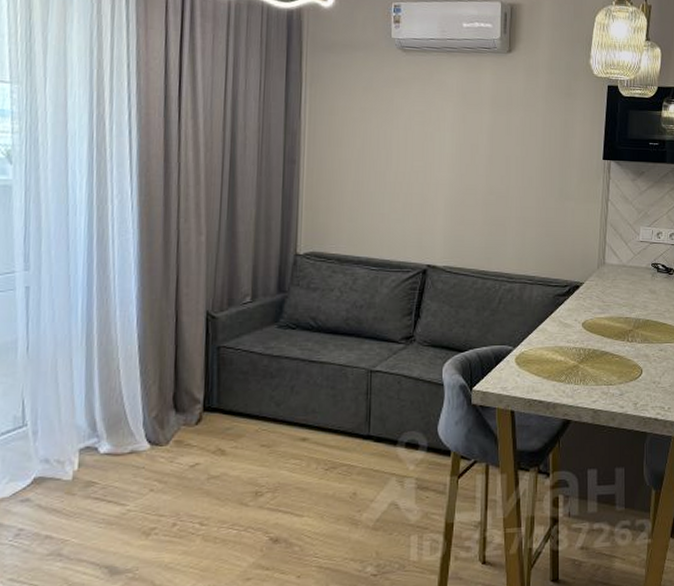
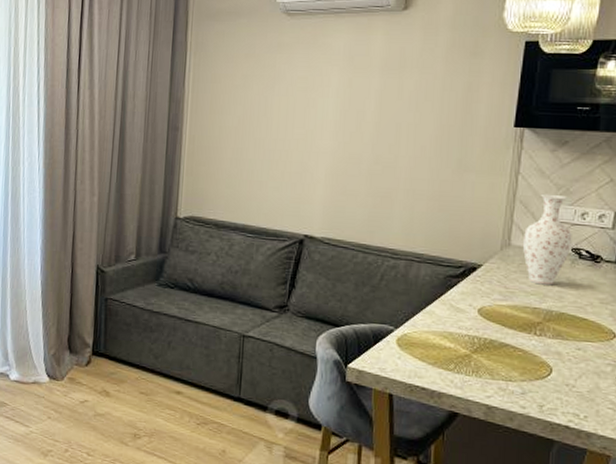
vase: none [615,217,651,297] -> present [523,193,572,286]

